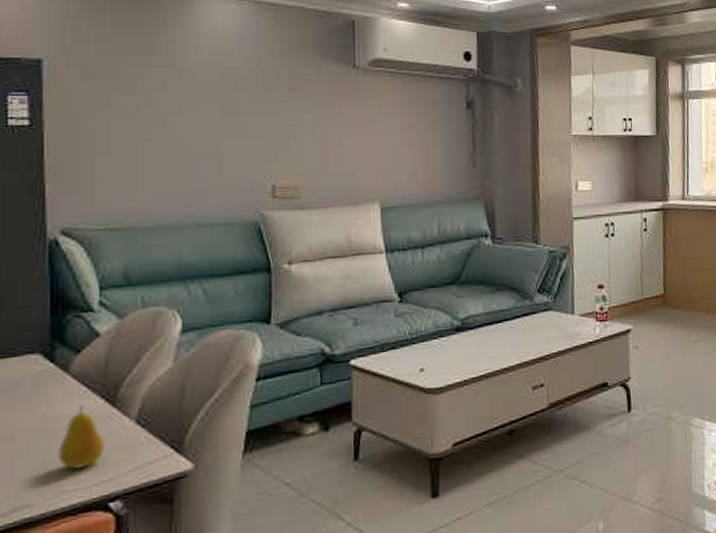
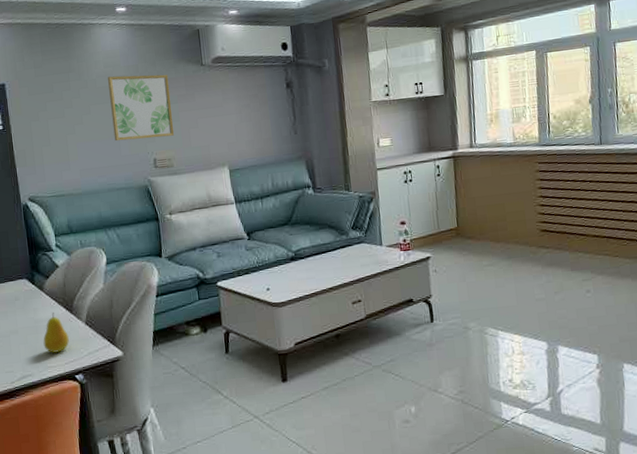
wall art: none [213,67,307,157] -> present [108,74,175,141]

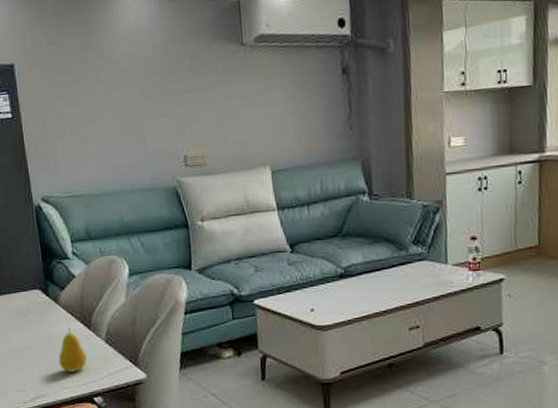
wall art: present [108,74,175,141] -> none [132,55,209,134]

